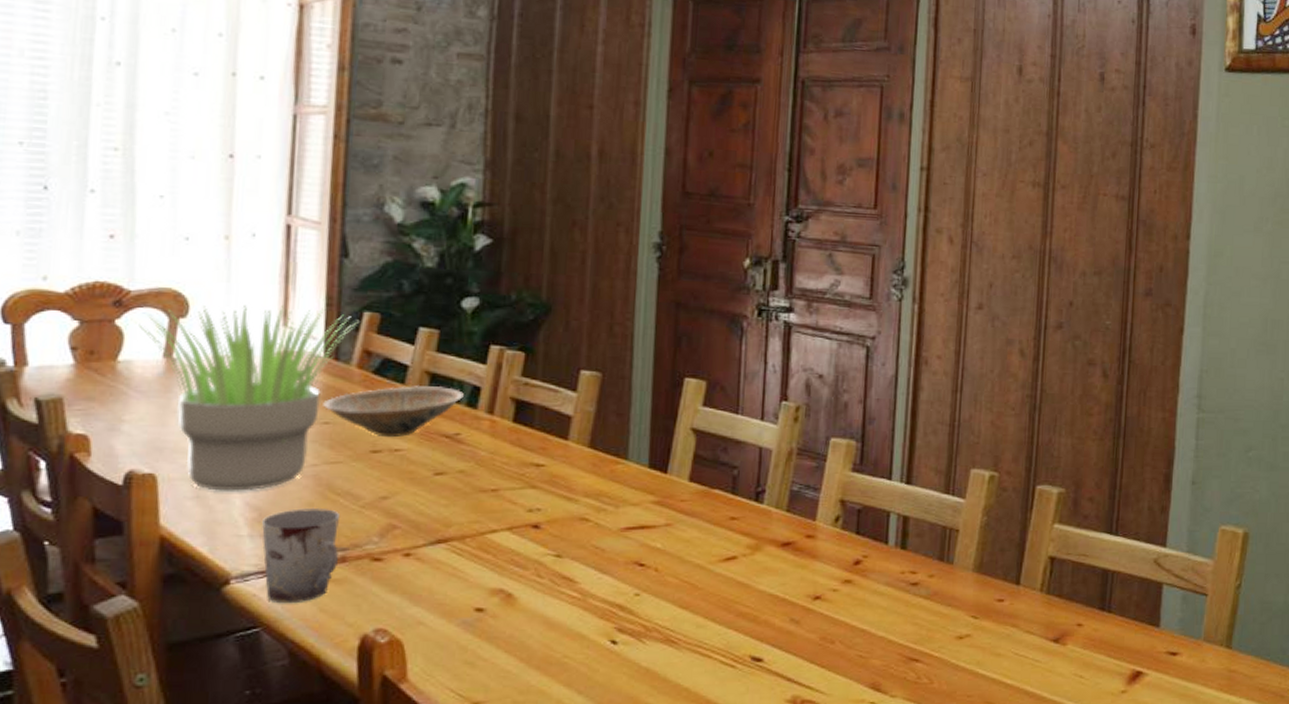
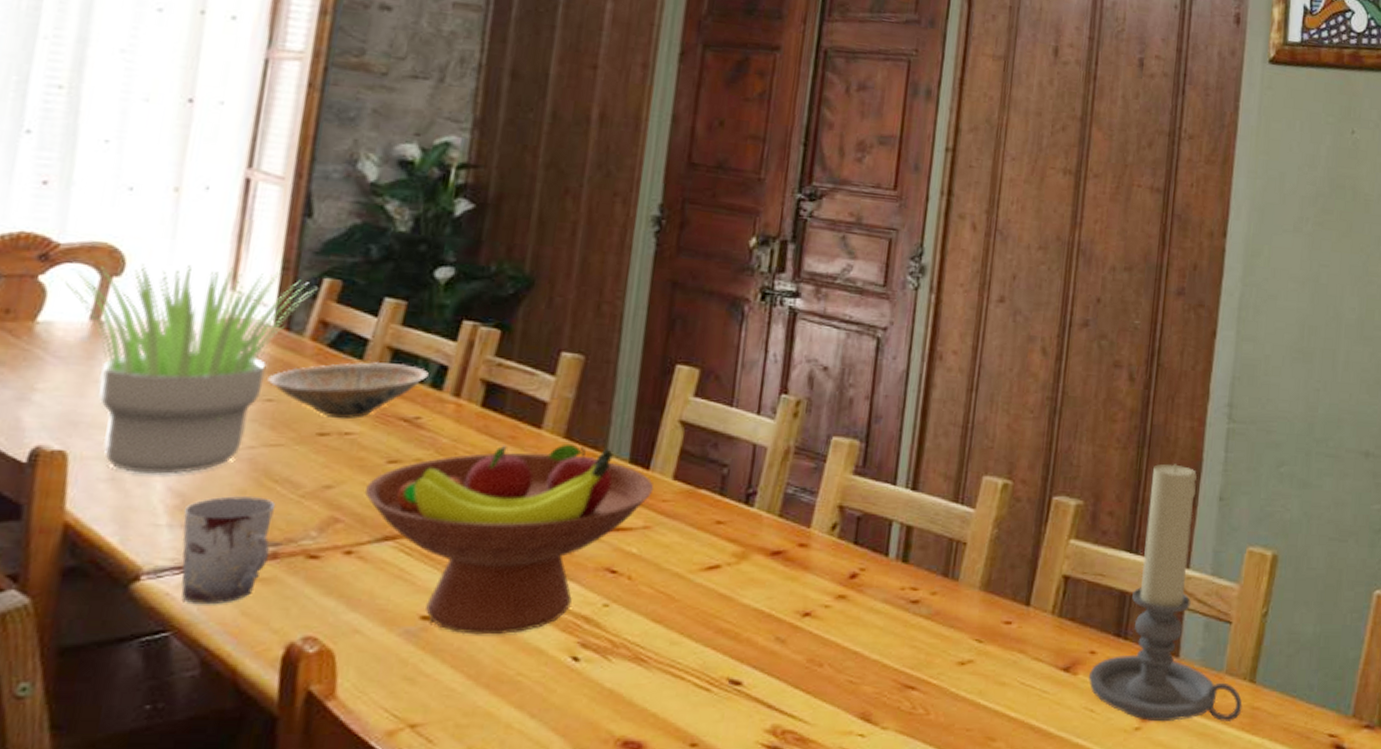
fruit bowl: none [417,452,673,623] -> present [365,443,654,635]
candle holder: none [1077,452,1220,686] -> present [1089,463,1243,723]

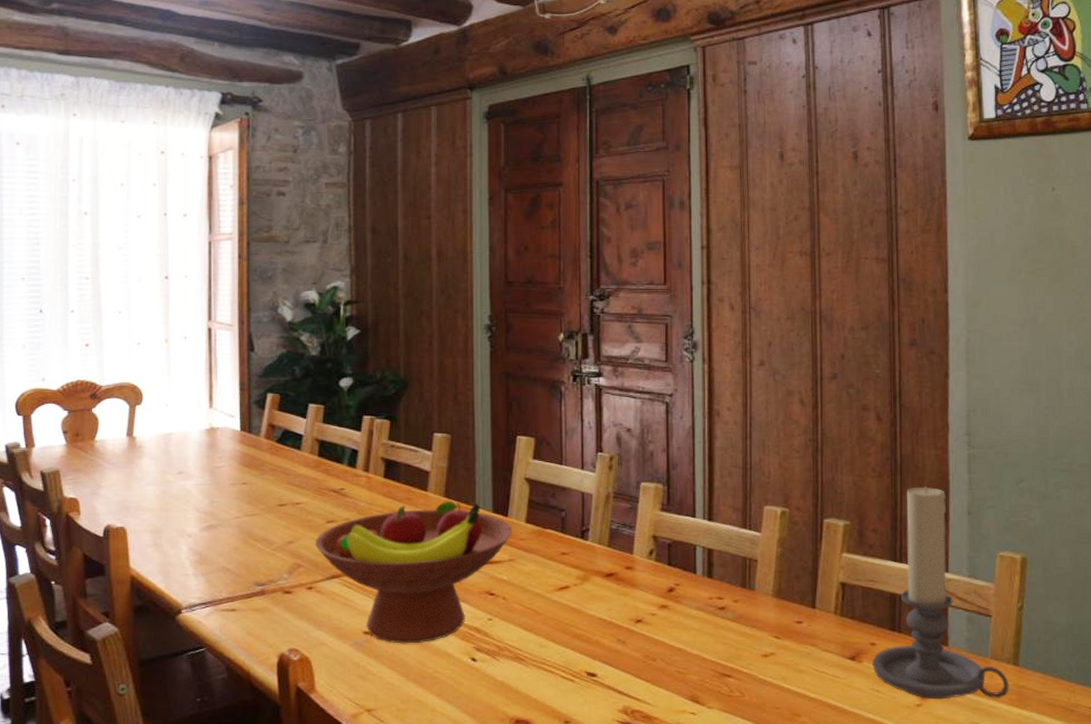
potted plant: present [61,264,318,474] -> none [106,391,264,540]
cup: present [181,496,275,605] -> none [202,552,259,629]
bowl: present [267,361,429,420] -> none [241,450,345,494]

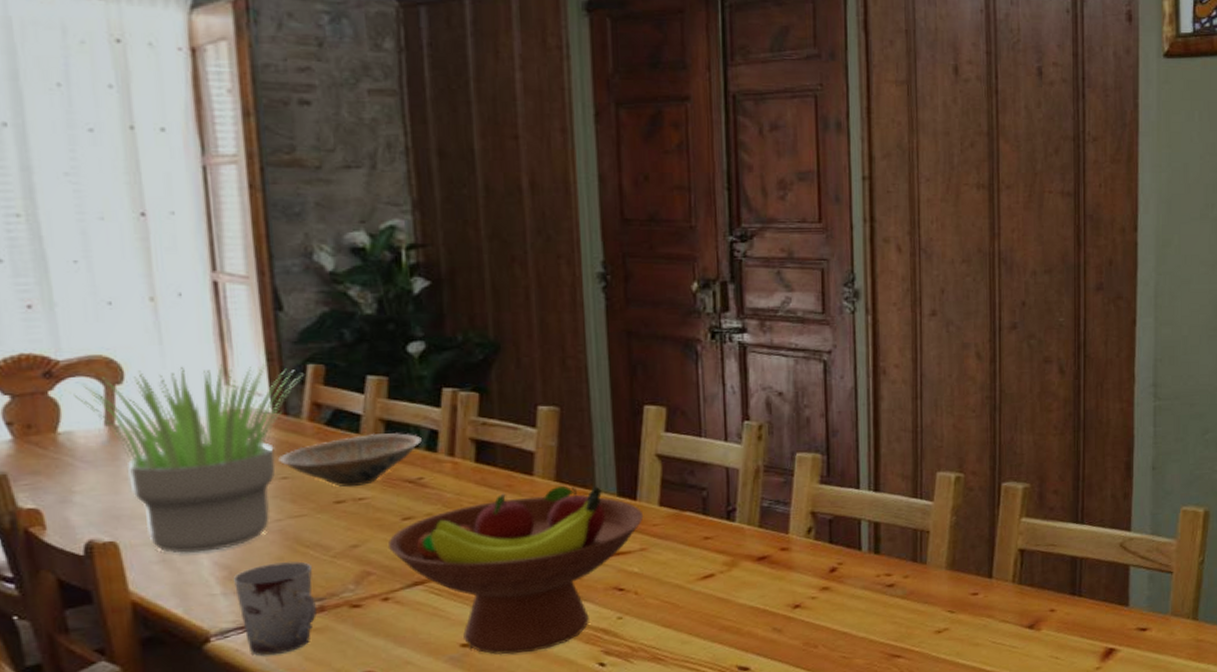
potted plant: none [106,391,264,540] -> present [70,362,304,553]
cup: none [202,552,259,629] -> present [234,561,316,656]
bowl: none [241,450,345,494] -> present [278,433,422,488]
candle holder: present [872,486,1009,700] -> none [1051,442,1188,661]

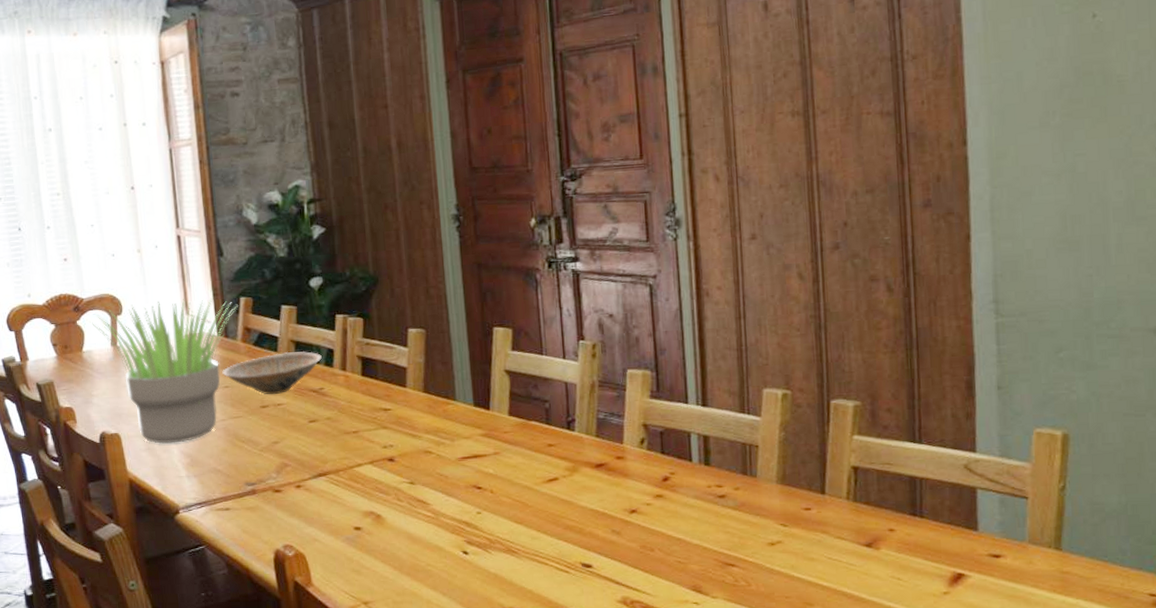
cup: present [234,561,316,656] -> none [194,453,250,527]
fruit bowl: present [388,485,644,655] -> none [299,396,496,539]

